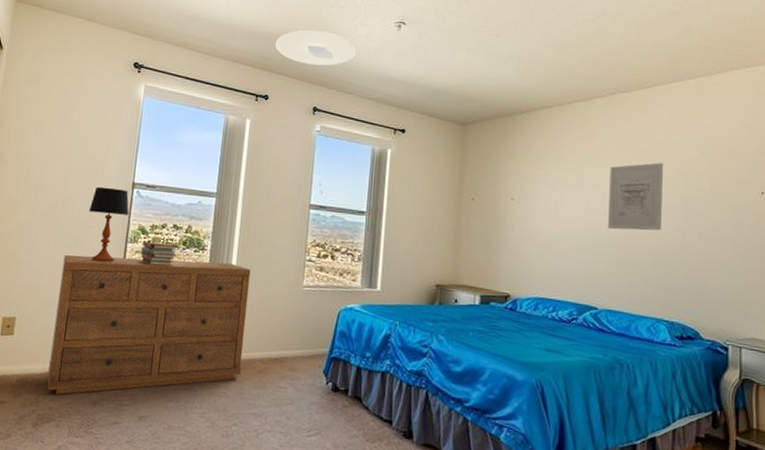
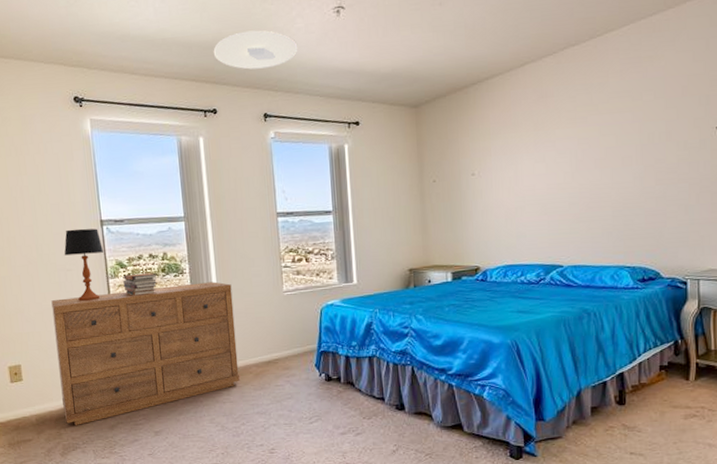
wall art: present [608,163,663,231] -> none [566,113,619,189]

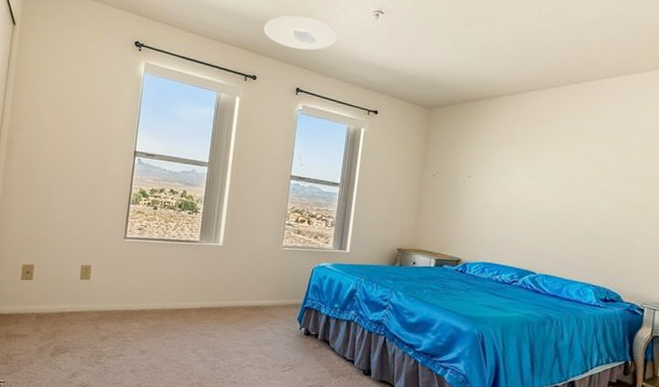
dresser: present [51,281,240,425] -> none [62,213,238,331]
table lamp: present [64,228,104,301] -> none [95,153,132,220]
book stack: present [123,273,158,296] -> none [141,203,174,225]

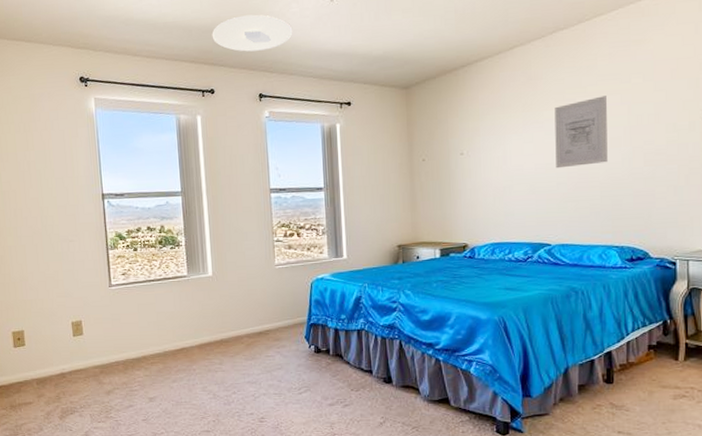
wall art: none [551,148,605,209] -> present [554,96,608,169]

